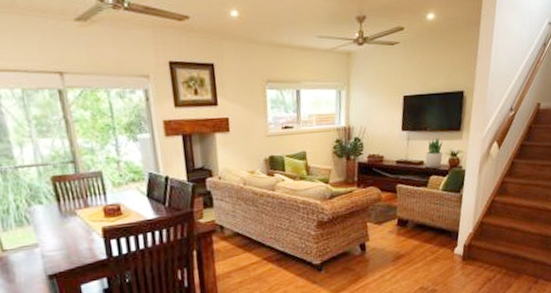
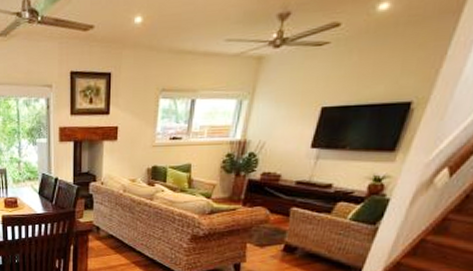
planter: present [425,137,443,169] -> none [334,158,365,194]

